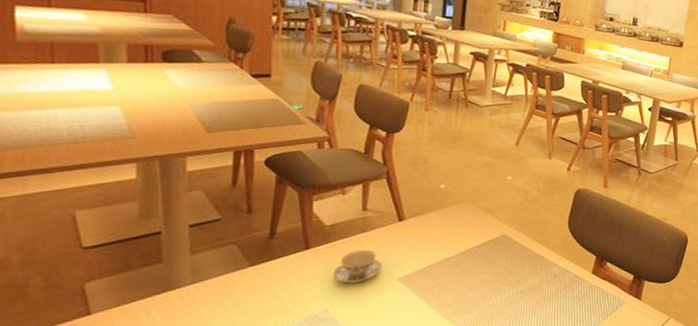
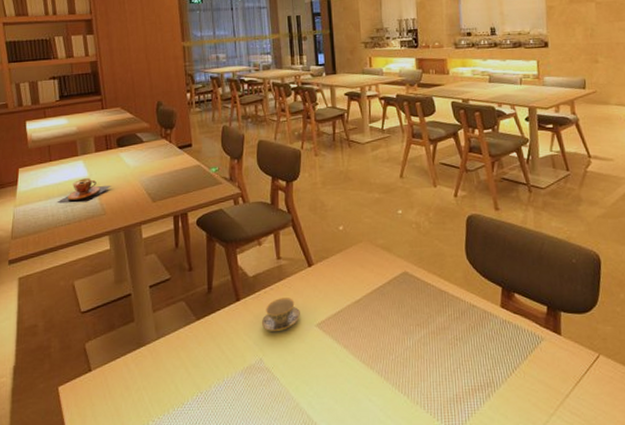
teacup: none [59,91,148,120] -> present [58,178,112,202]

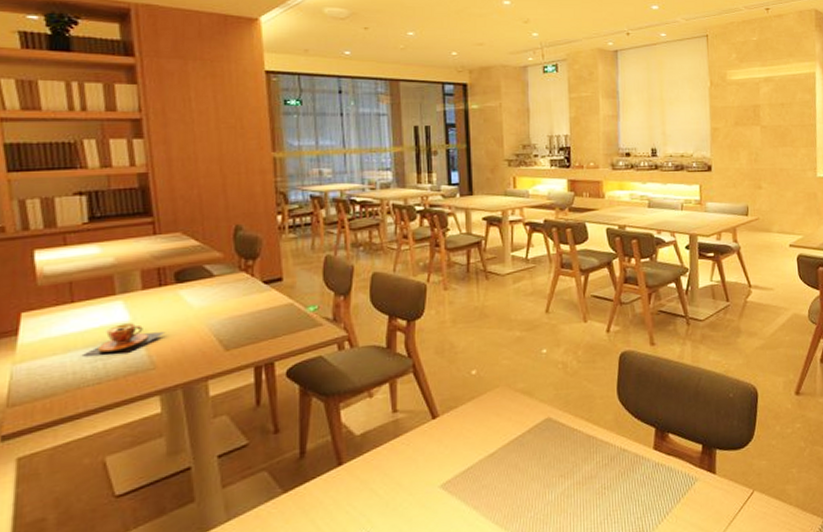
teacup: present [261,298,300,331] -> none [370,456,420,498]

